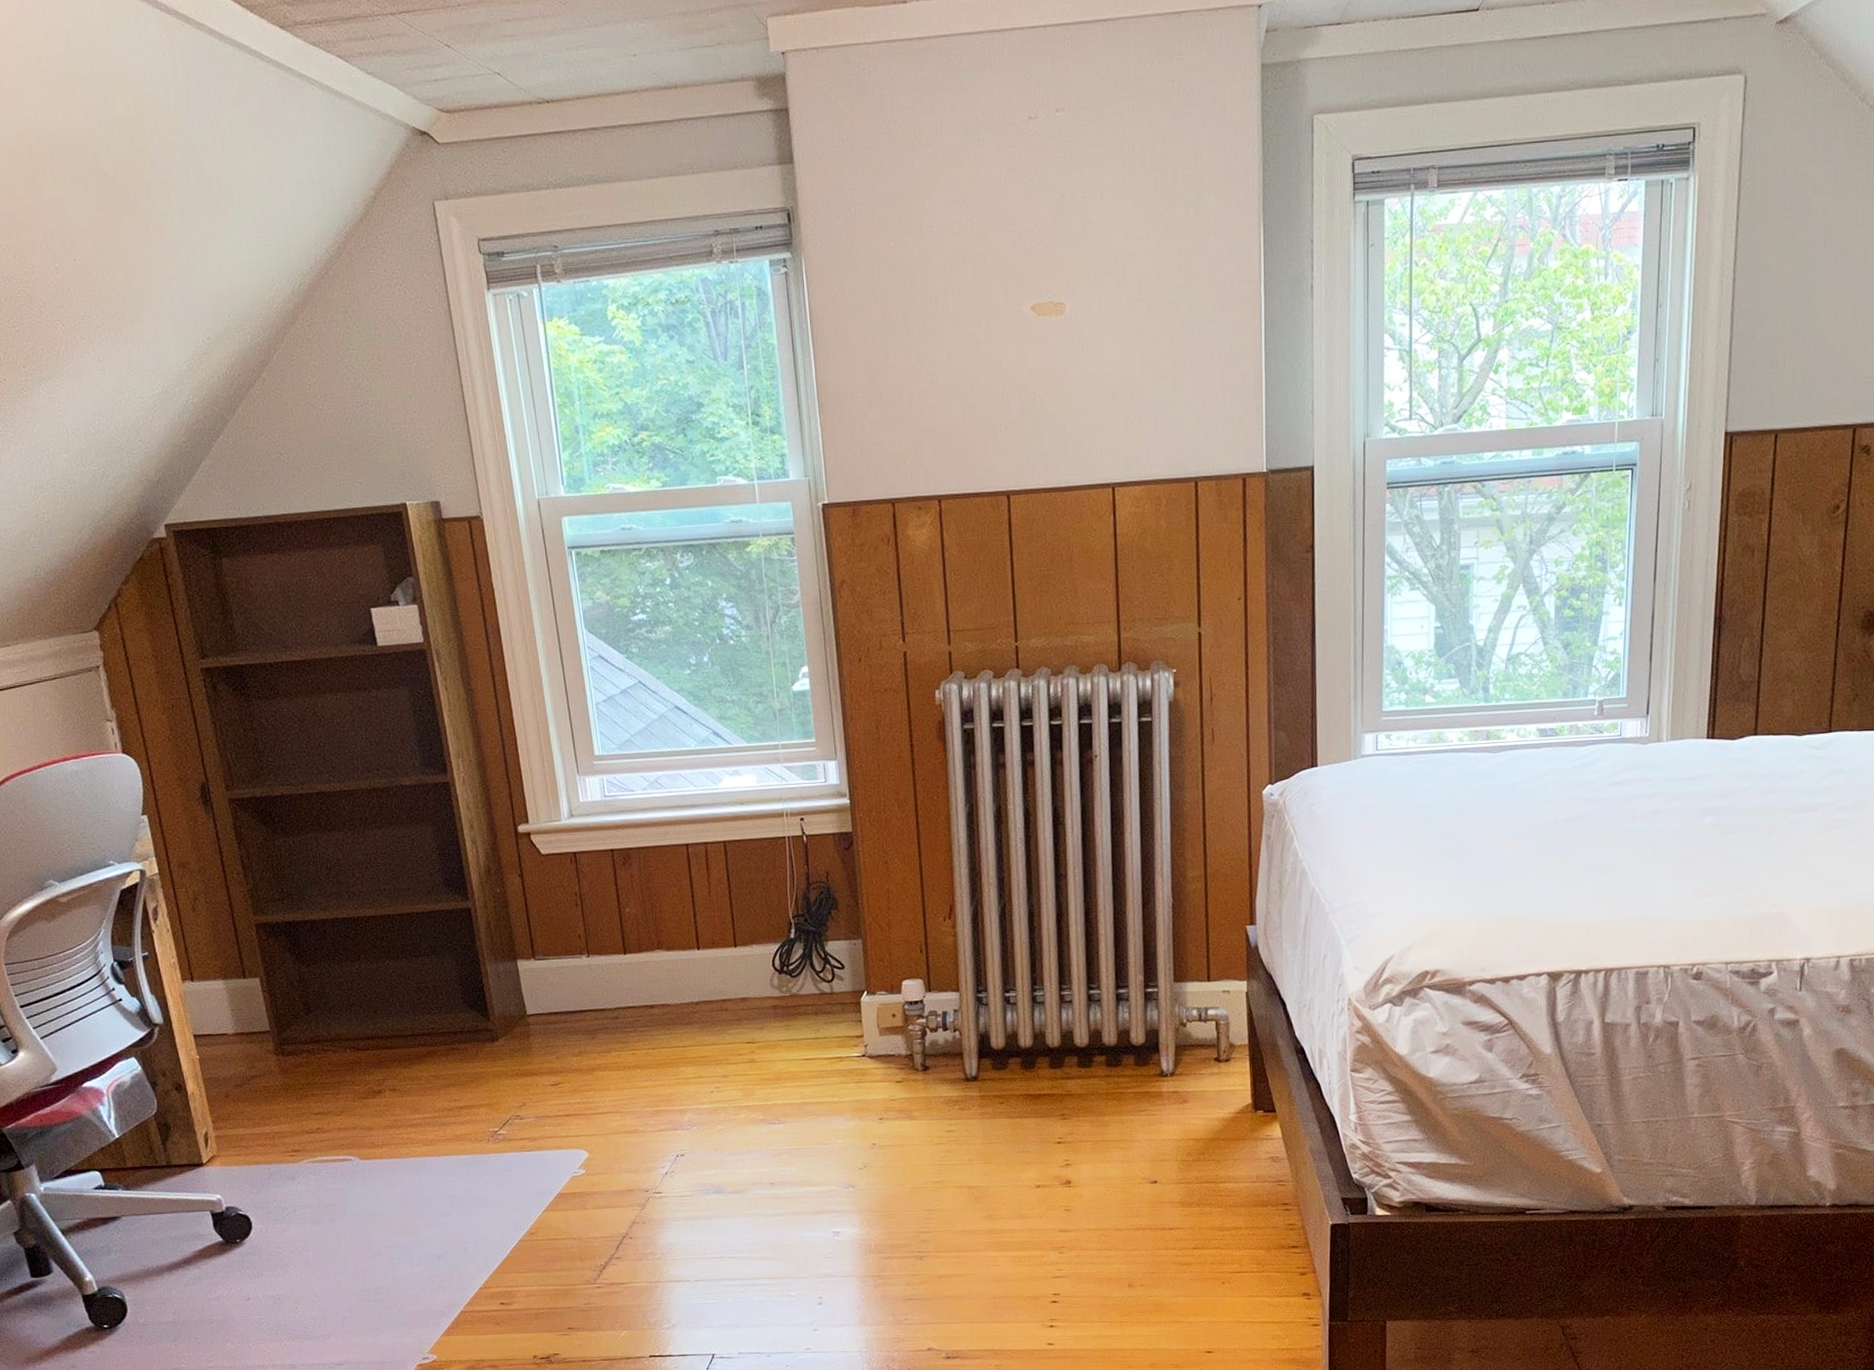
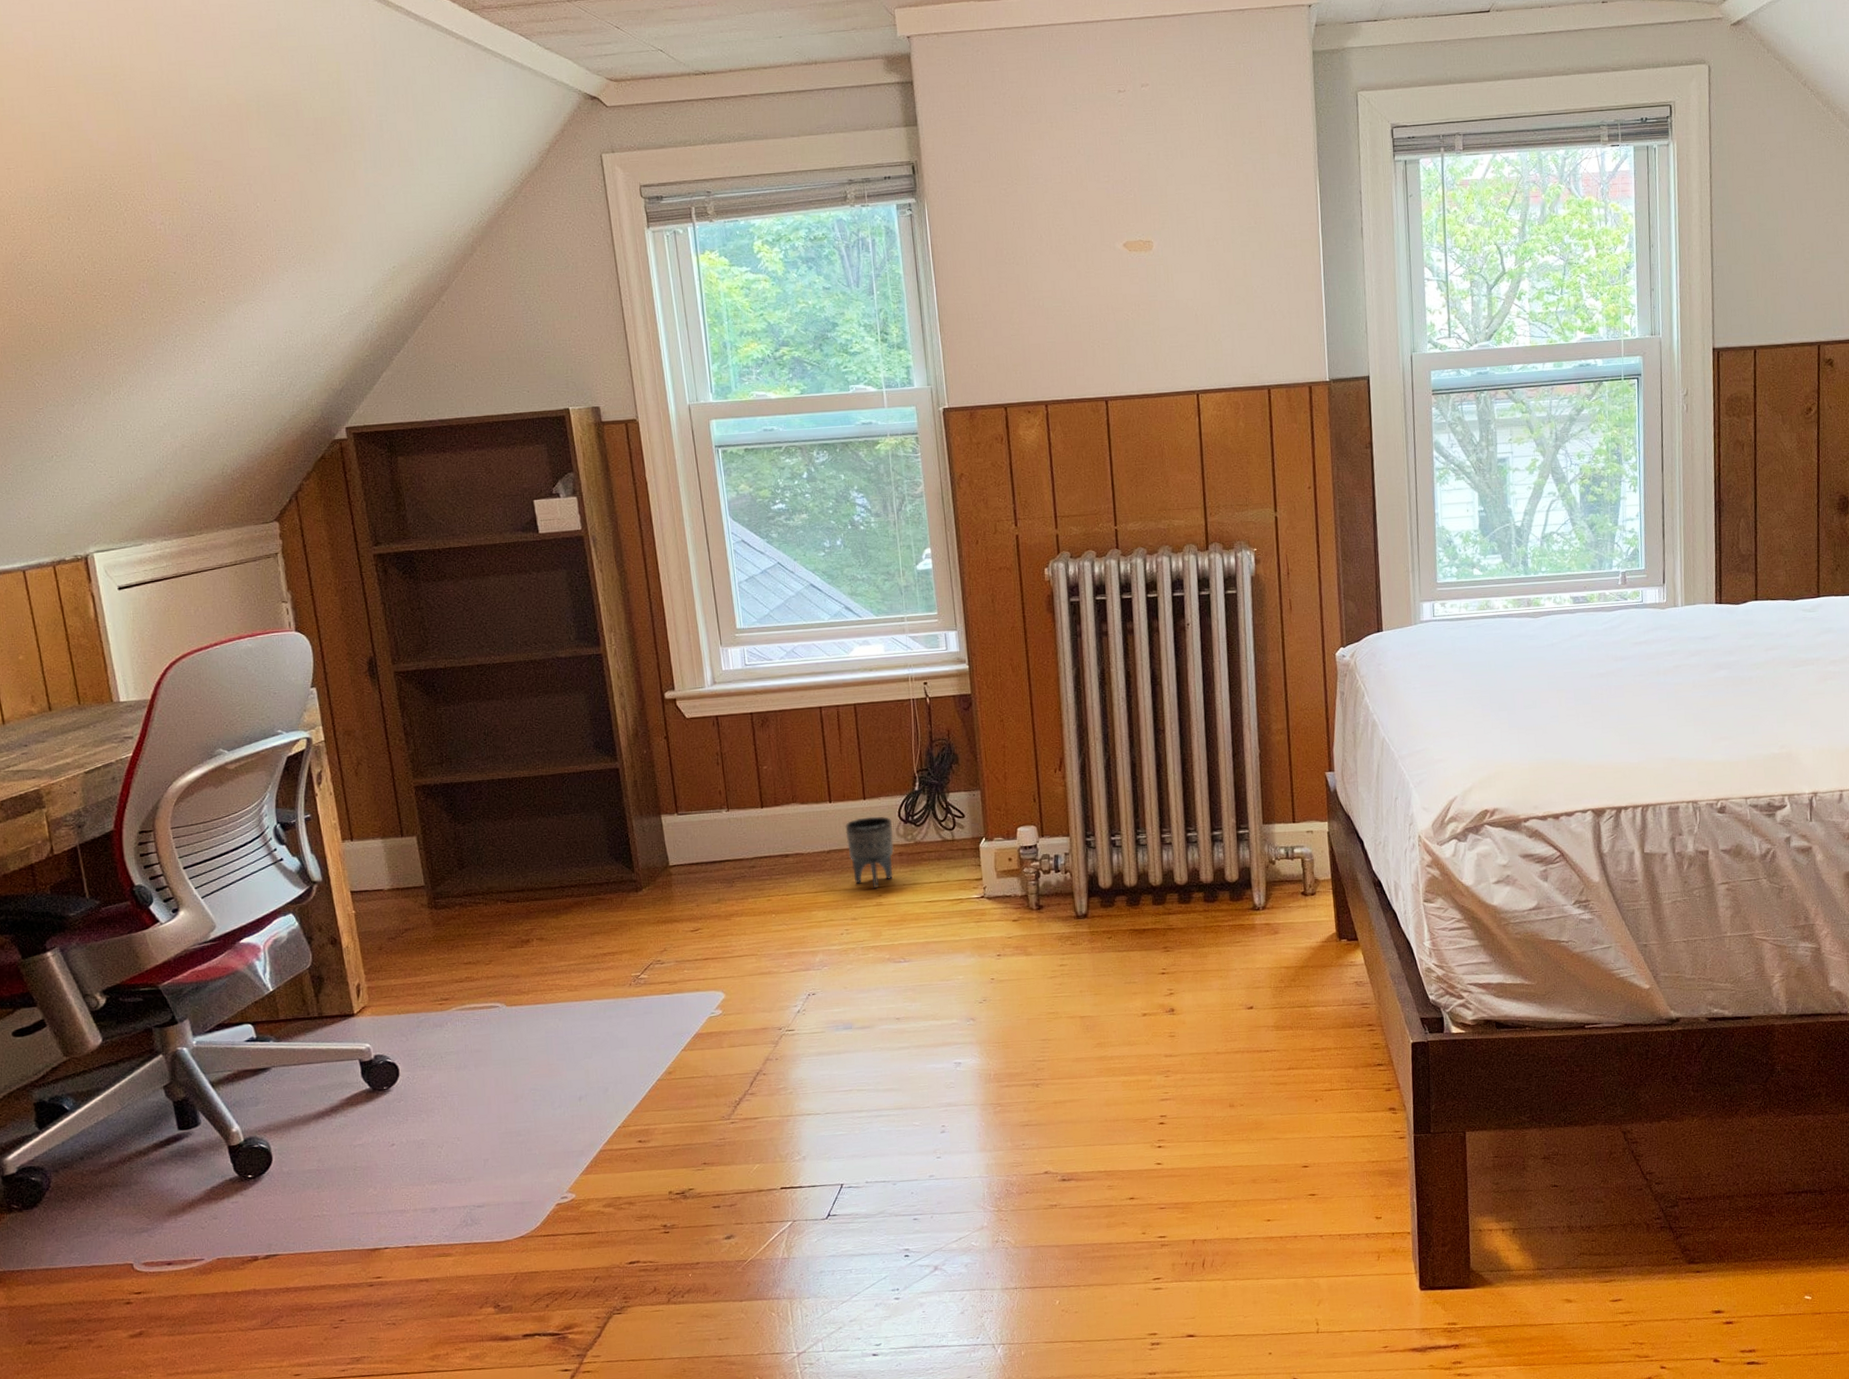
planter: none [714,965,768,1044] -> present [845,816,894,888]

